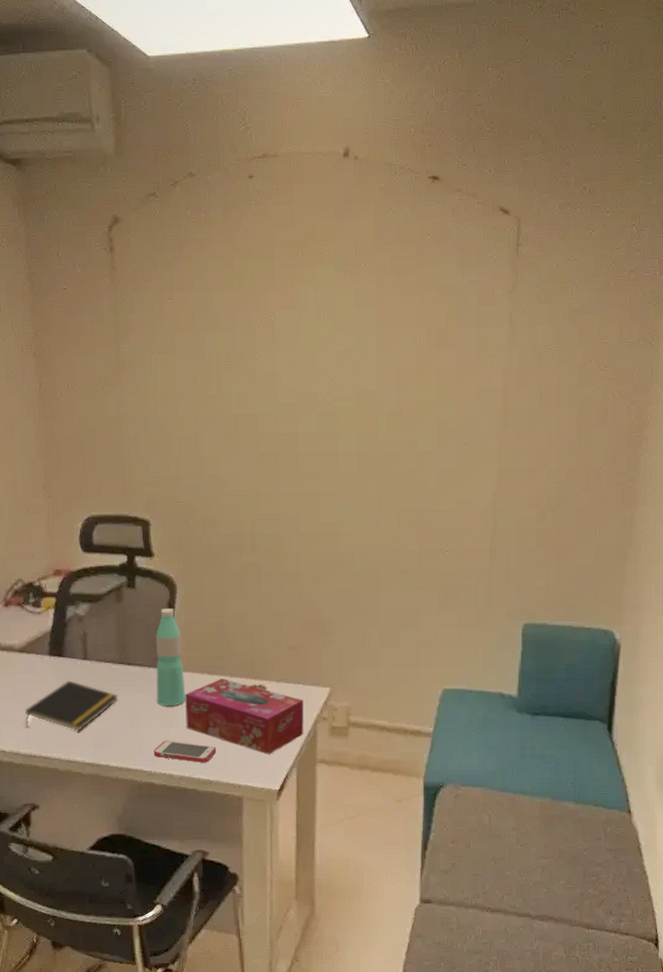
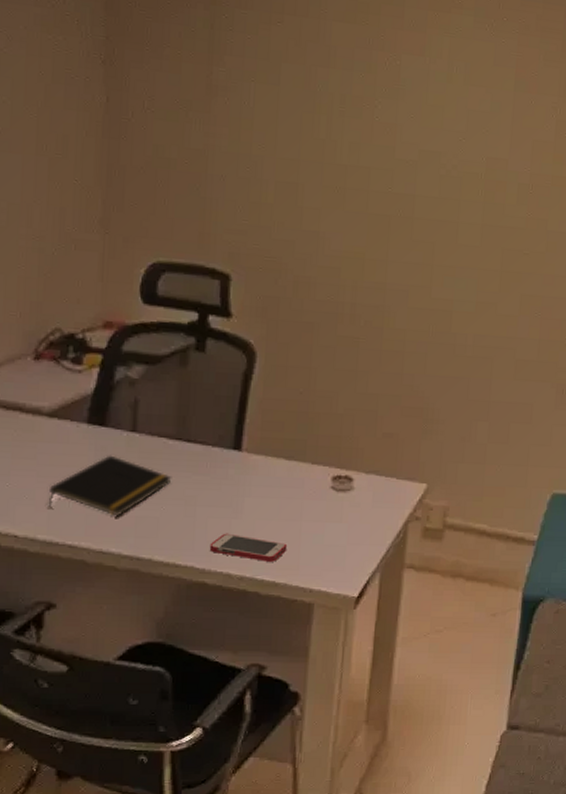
water bottle: present [156,609,186,707] -> none [219,379,257,494]
tissue box: present [185,678,304,755] -> none [252,465,395,556]

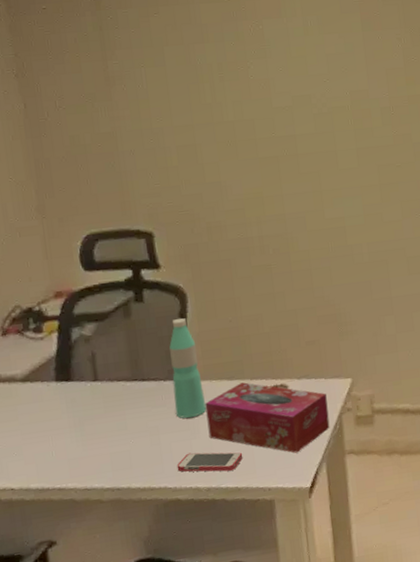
notepad: present [48,455,172,517] -> none [33,404,135,459]
water bottle: none [219,379,257,494] -> present [169,318,207,419]
tissue box: none [252,465,395,556] -> present [205,382,330,453]

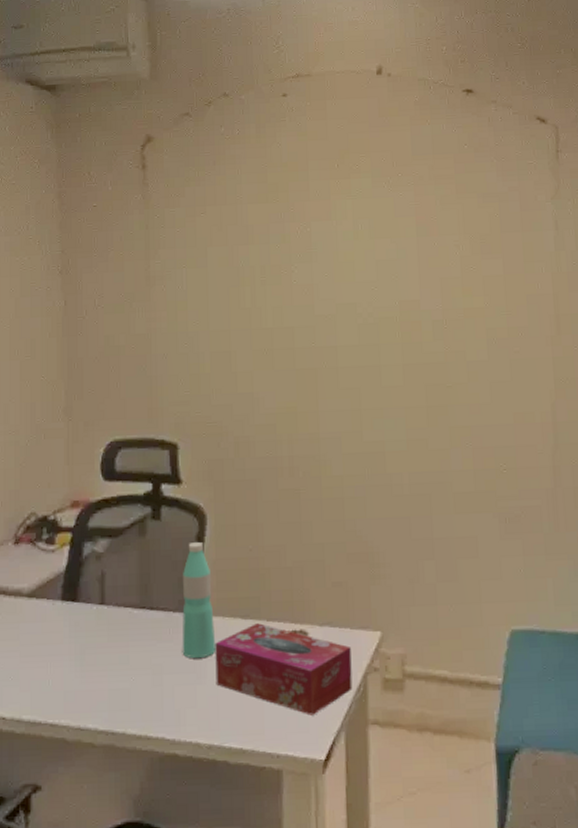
smartphone: present [176,452,243,472] -> none [178,700,252,728]

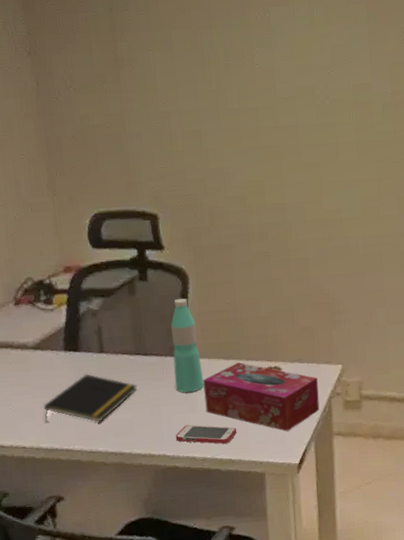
notepad: none [30,629,139,691] -> present [43,374,138,422]
smartphone: none [178,700,252,728] -> present [175,424,237,444]

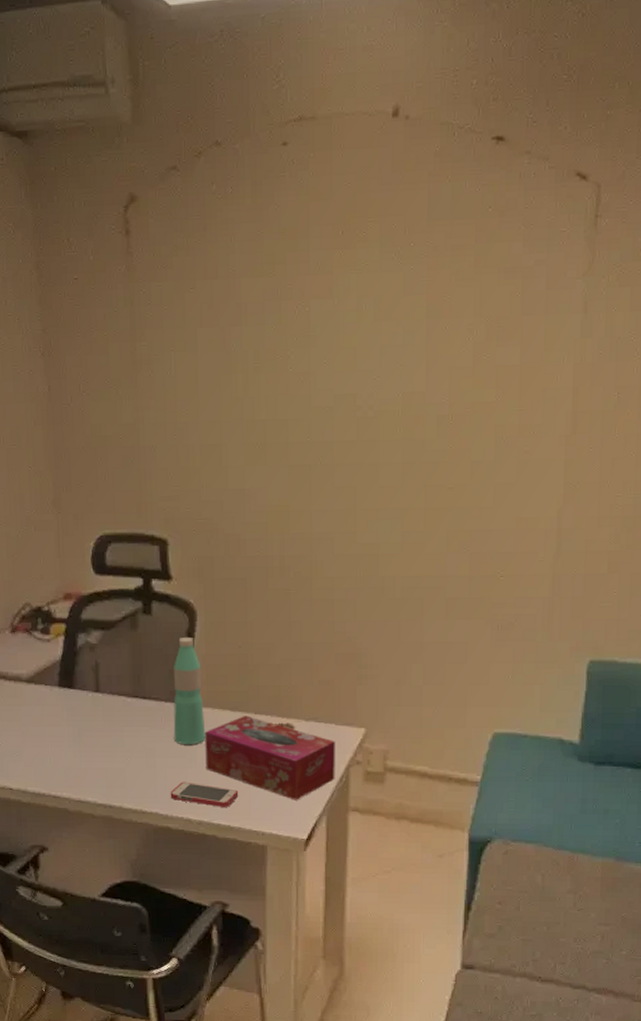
notepad: present [43,374,138,422] -> none [33,714,133,769]

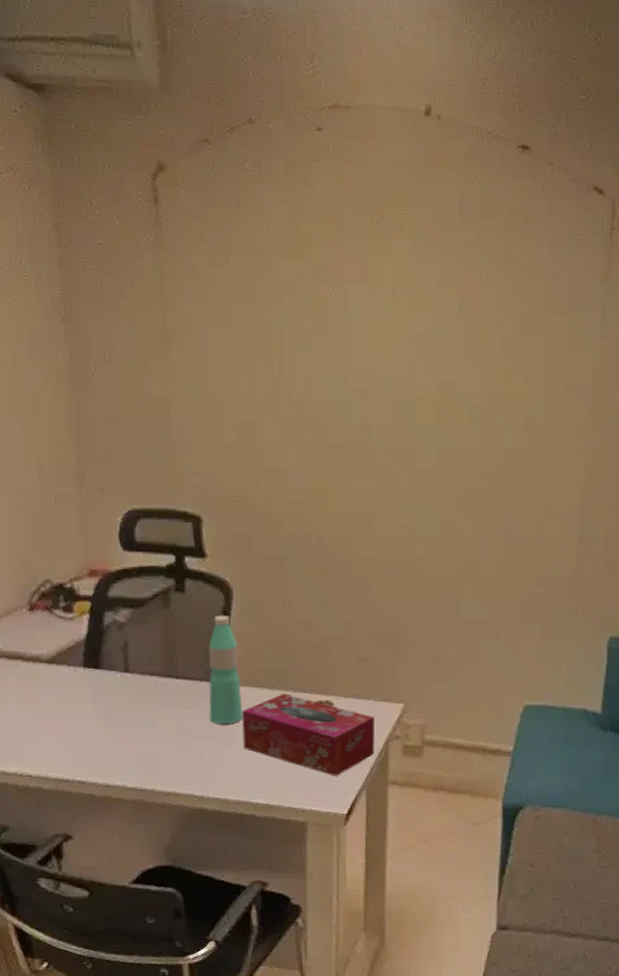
smartphone: present [170,781,239,807] -> none [206,761,278,786]

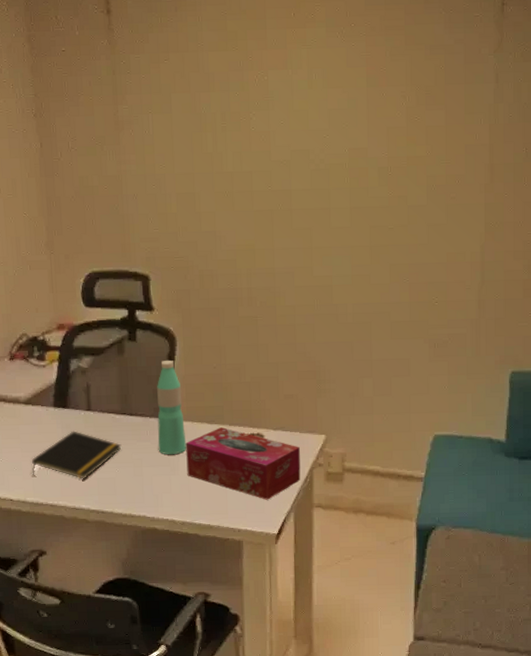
notepad: none [55,695,166,752] -> present [31,431,122,479]

